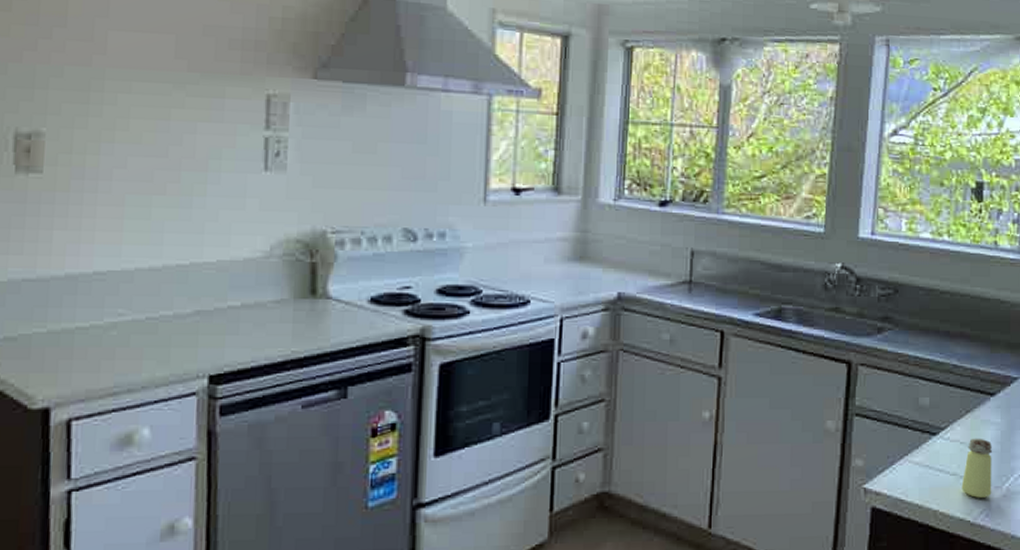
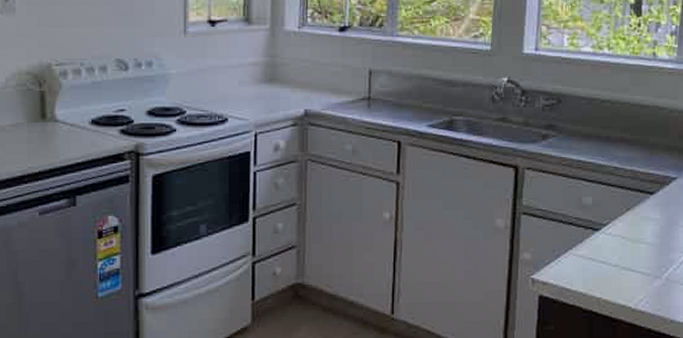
saltshaker: present [961,438,992,498] -> none [623,232,652,287]

